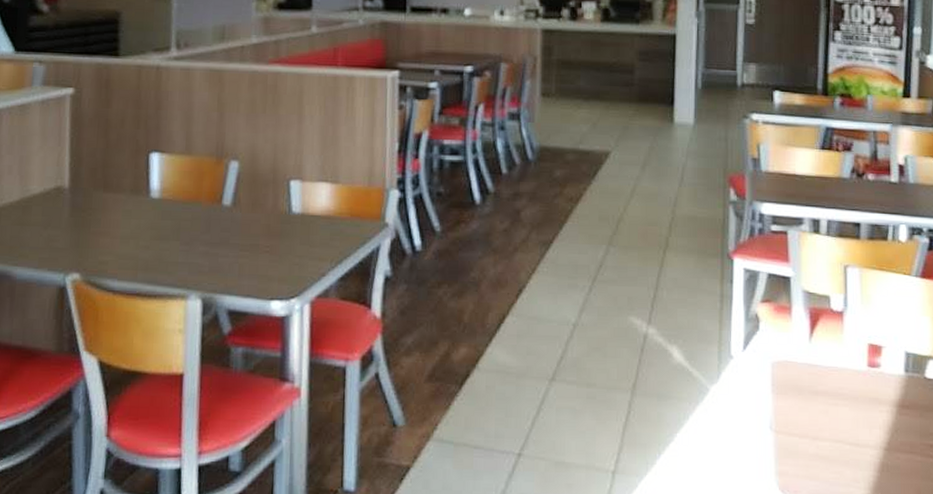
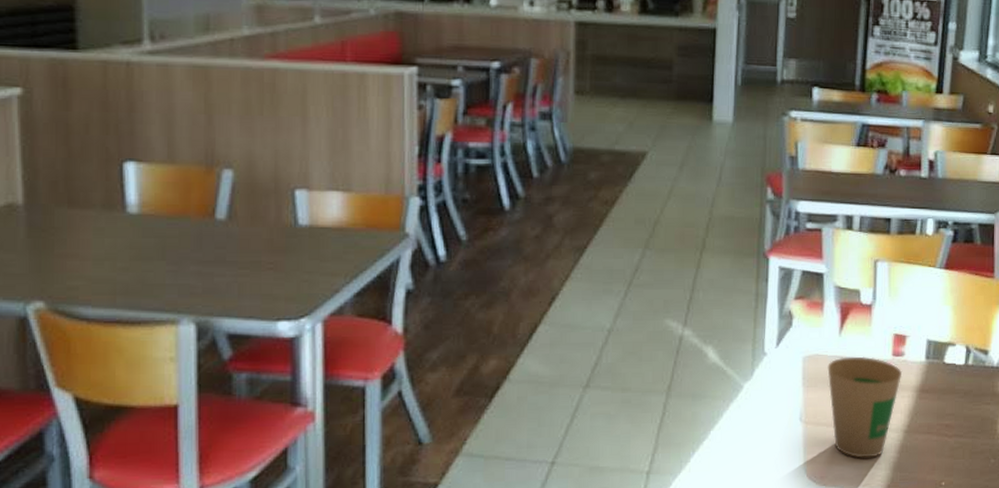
paper cup: none [798,365,880,475] -> present [827,356,903,459]

